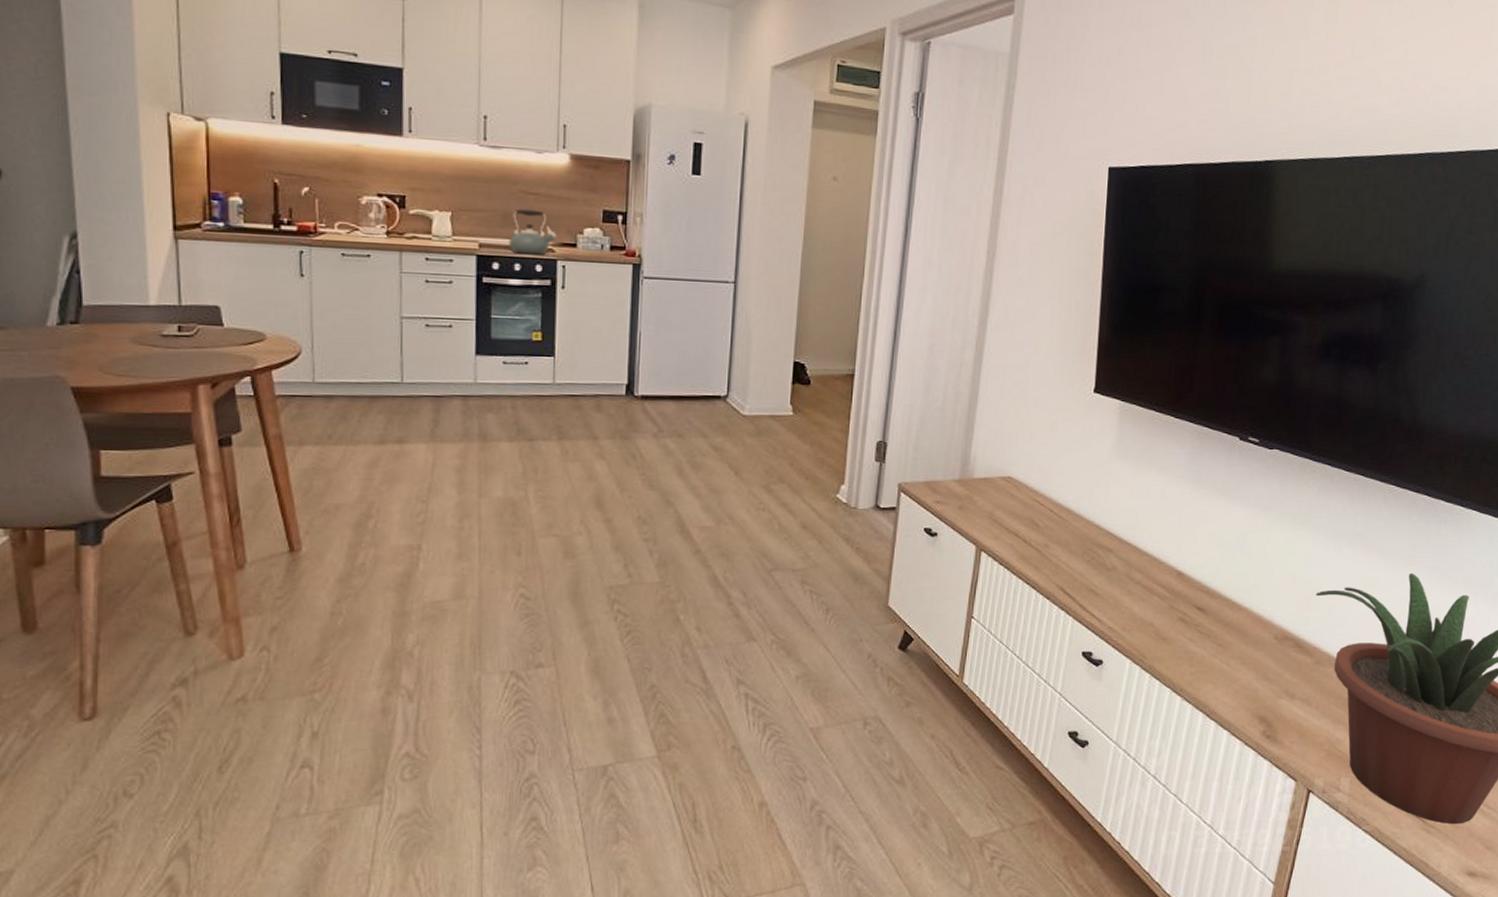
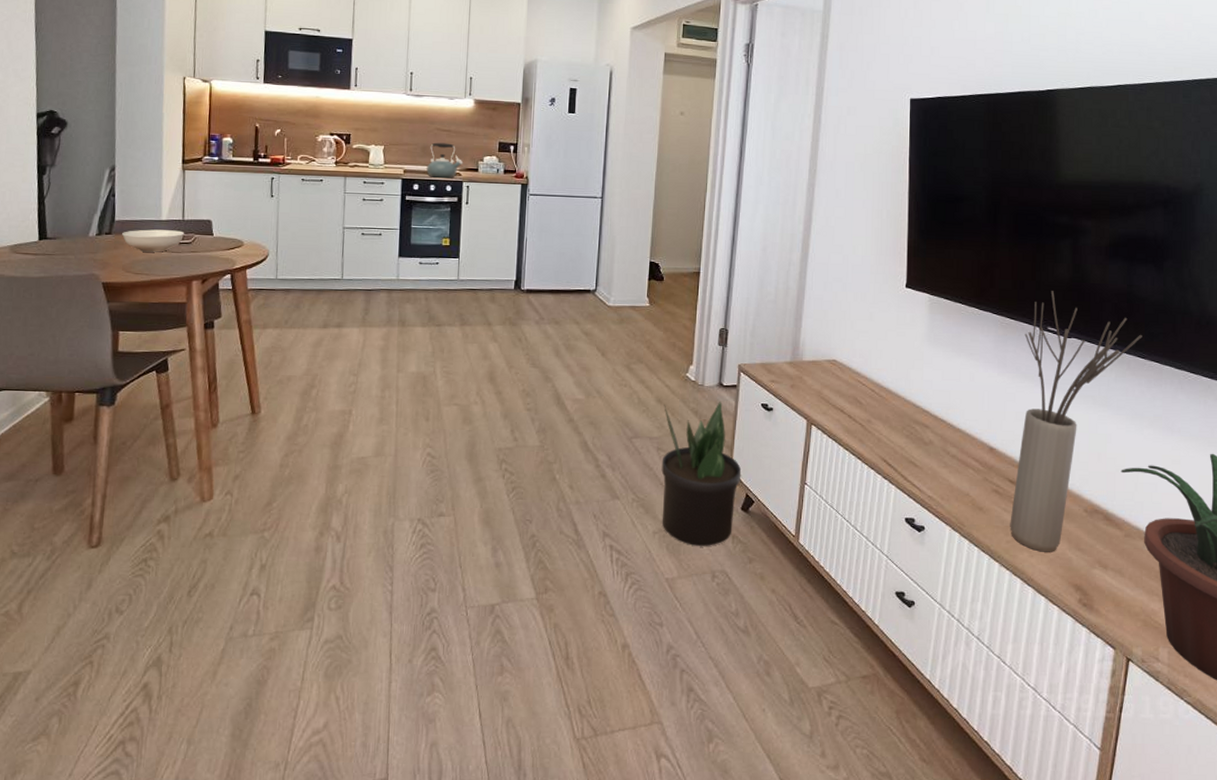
bowl: none [94,317,184,348] -> present [122,229,185,252]
planter: none [806,525,899,690] -> present [661,401,741,546]
vase: none [1194,396,1349,683] -> present [1010,291,1142,552]

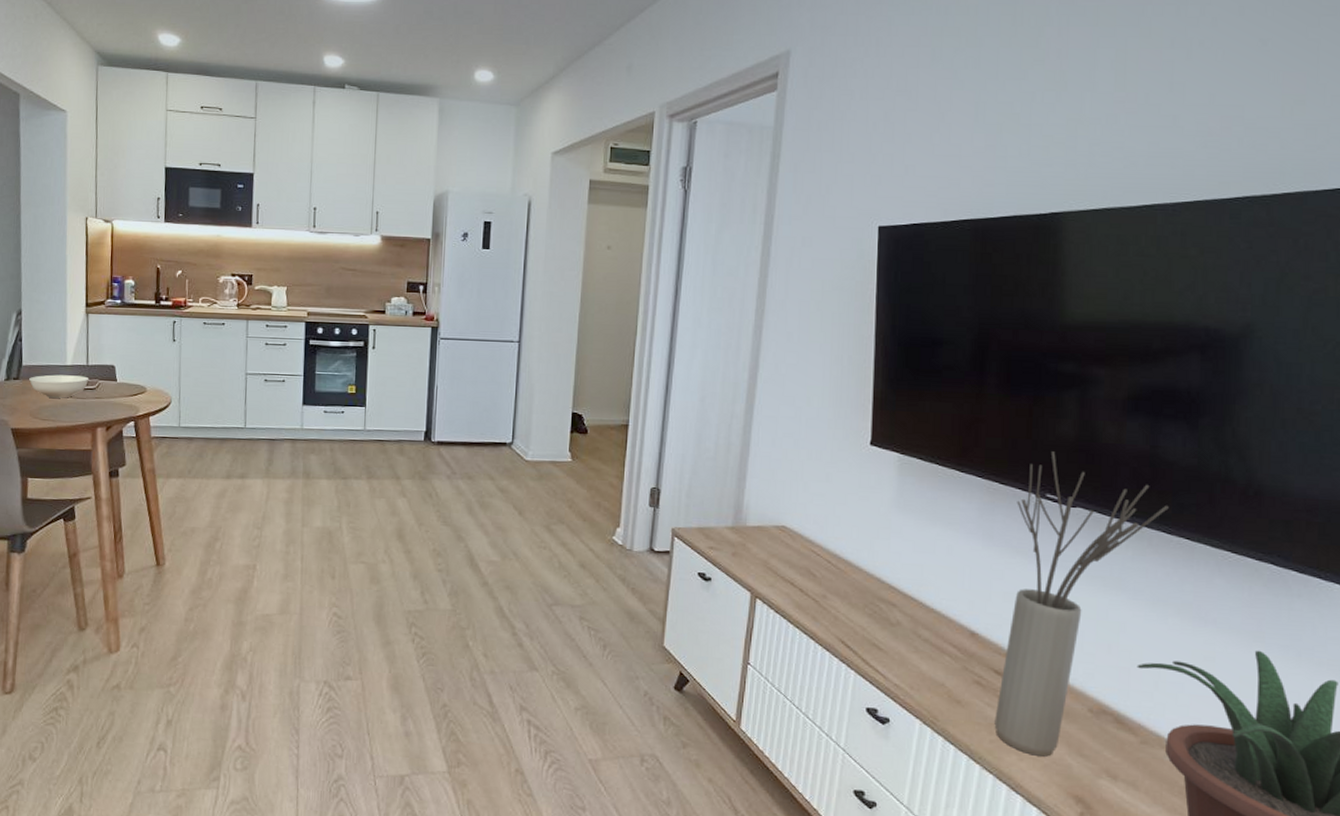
kettle: present [426,142,464,178] -> none [331,282,370,321]
planter: present [661,401,741,546] -> none [584,568,674,727]

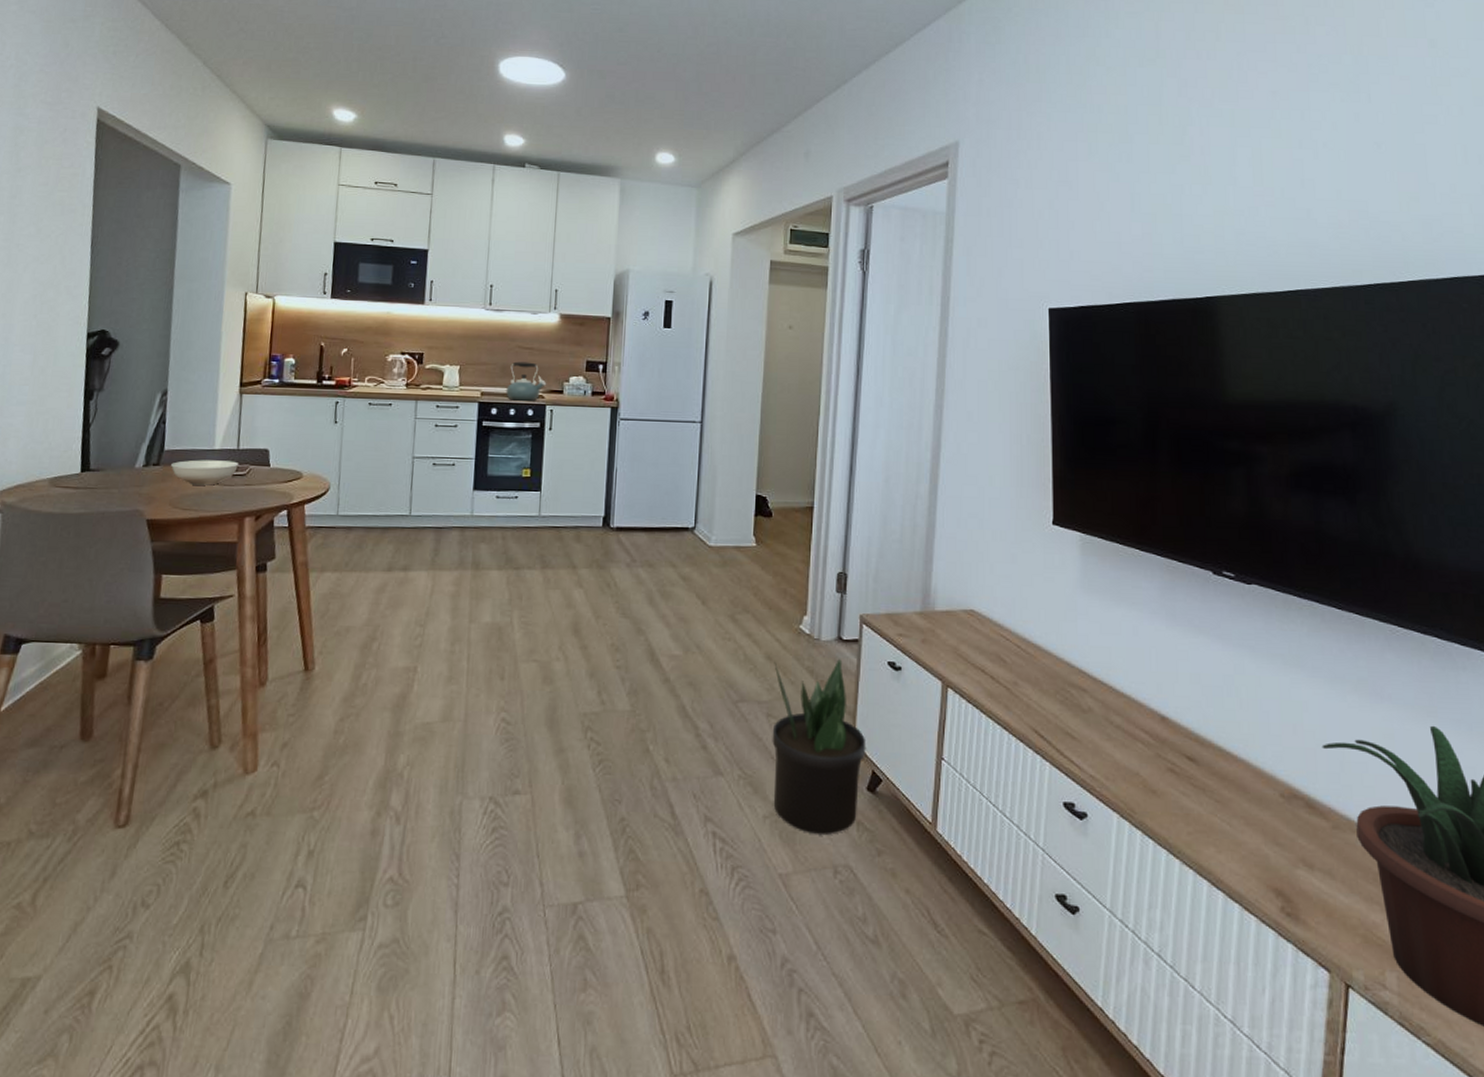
kettle: none [331,282,370,321] -> present [506,361,547,401]
planter: none [584,568,674,727] -> present [772,658,865,834]
vase: present [994,451,1169,757] -> none [1190,528,1337,847]

